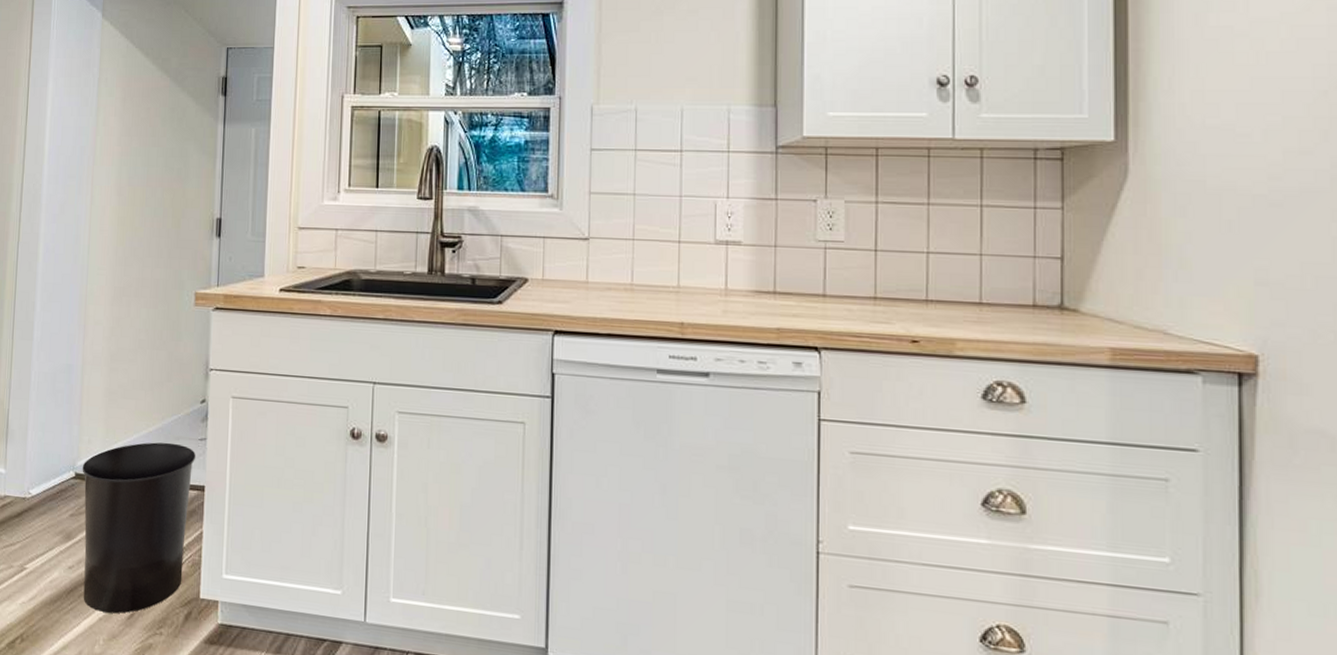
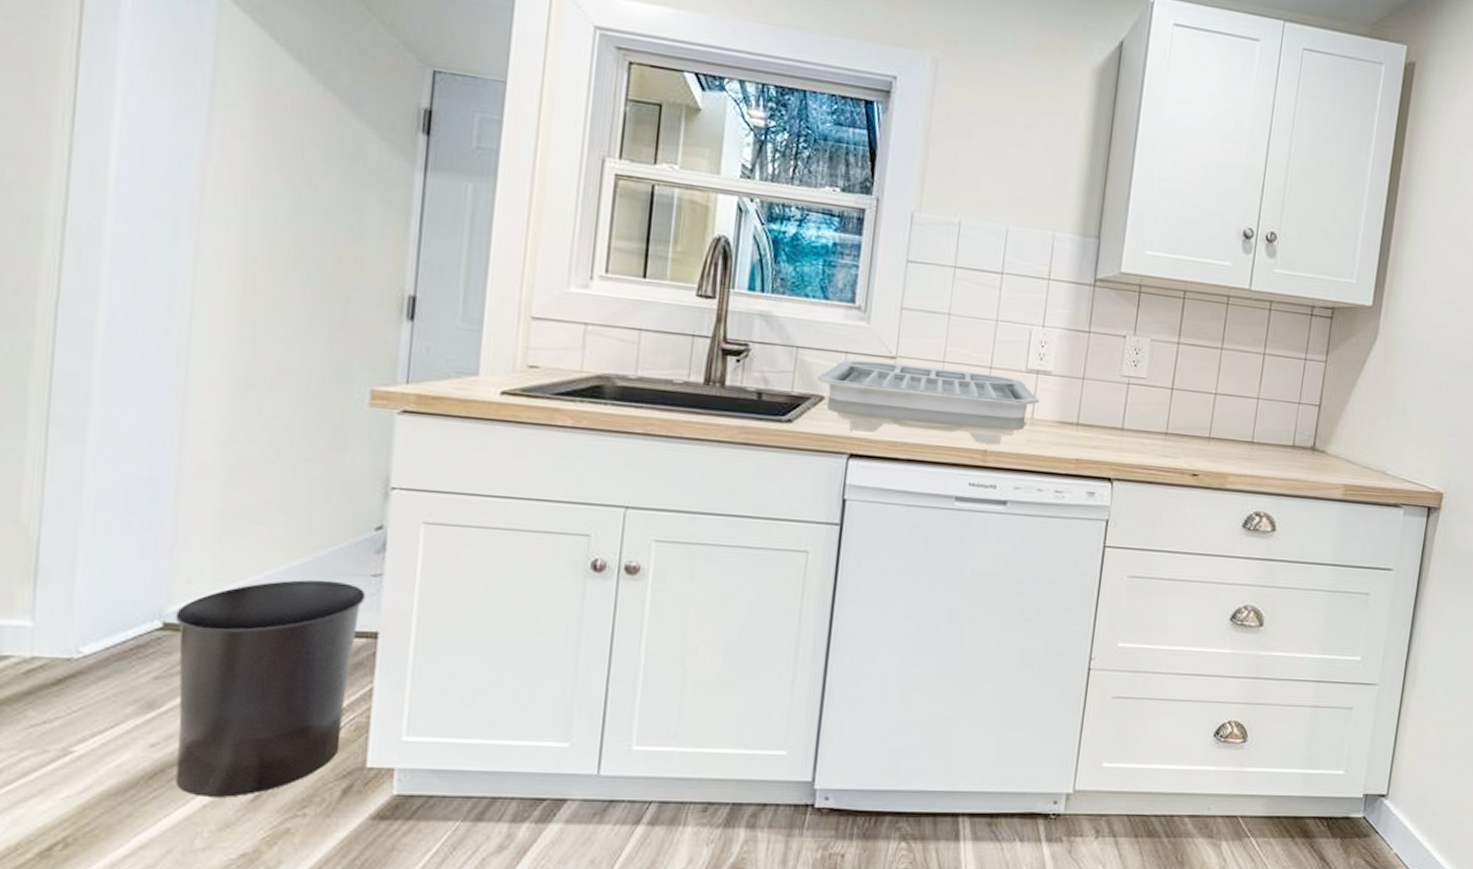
dish rack: none [520,243,732,317] -> present [817,360,1040,445]

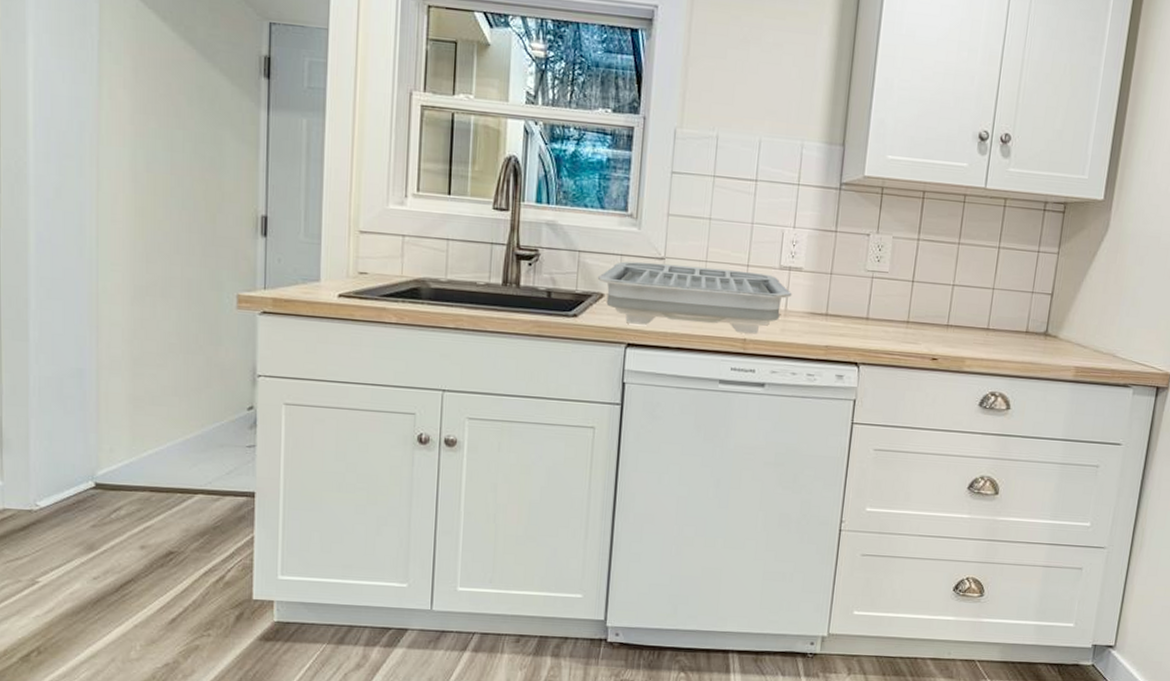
waste bin: present [175,579,367,797] -> none [104,450,244,620]

